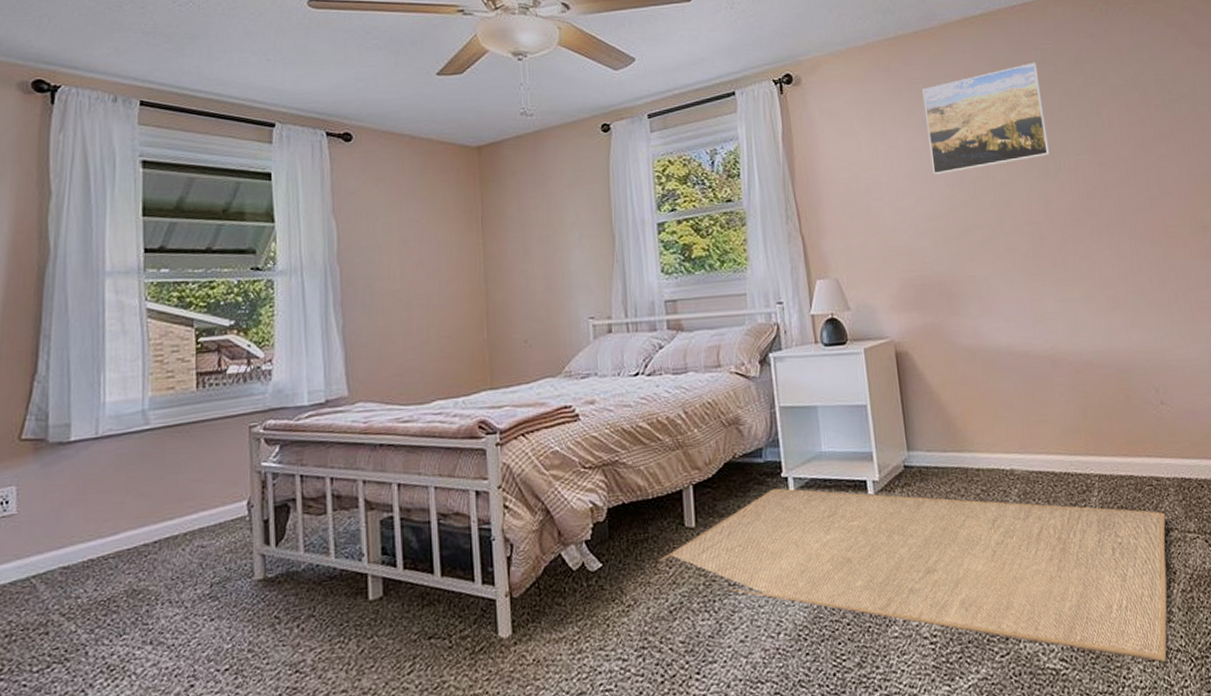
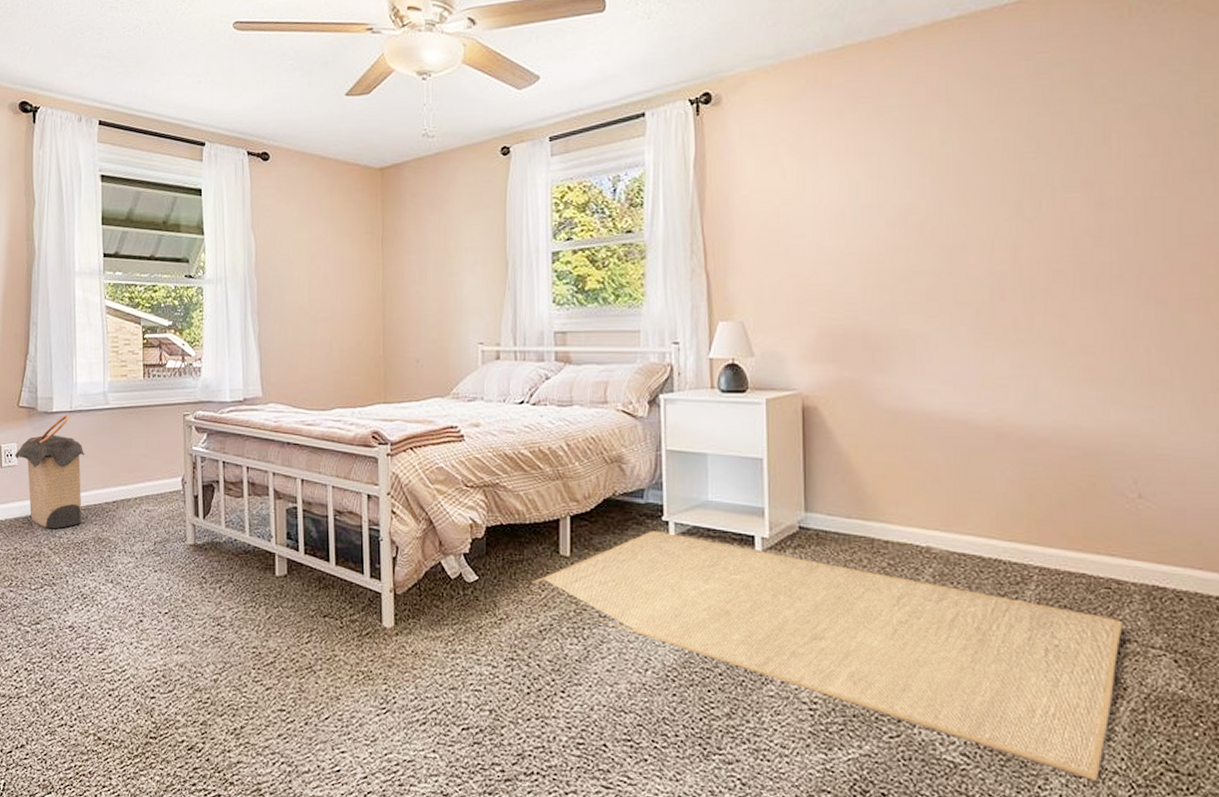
laundry hamper: none [12,442,116,590] -> present [14,414,85,529]
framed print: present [922,62,1049,175] -> none [868,75,1028,211]

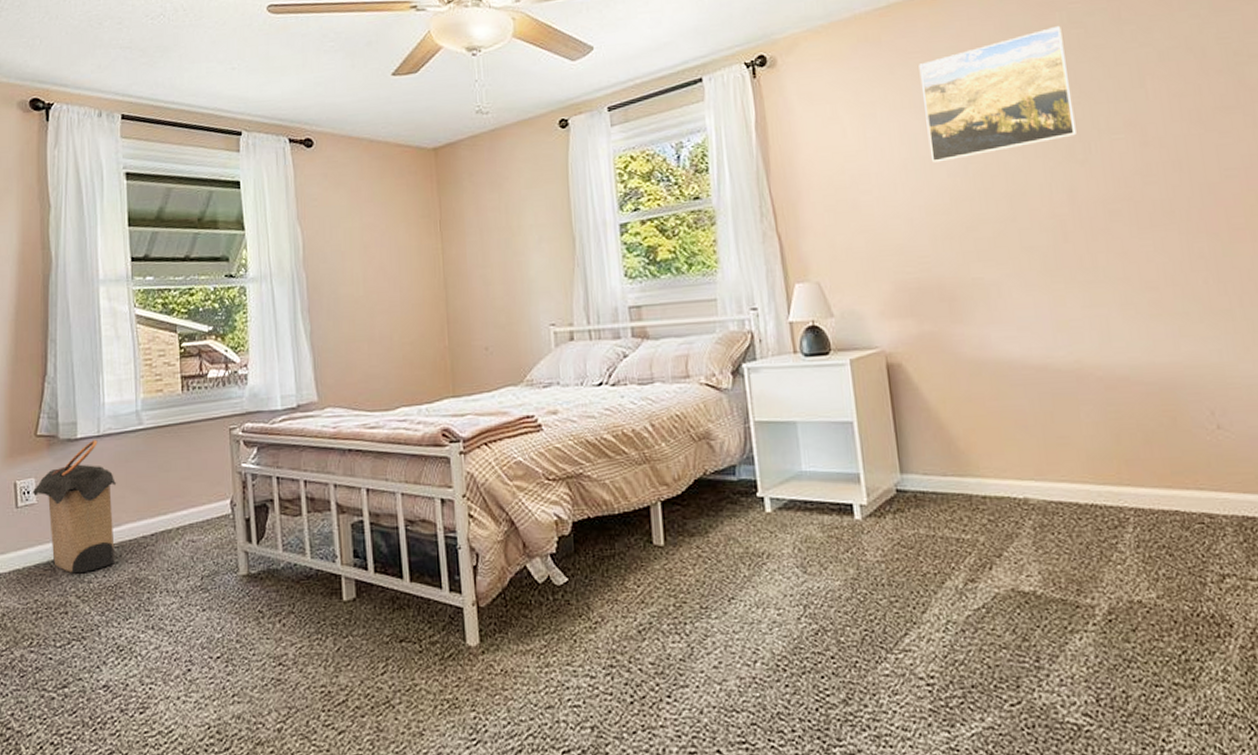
rug: present [532,531,1123,781] -> none [627,508,1222,727]
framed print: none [868,75,1028,211] -> present [918,25,1077,163]

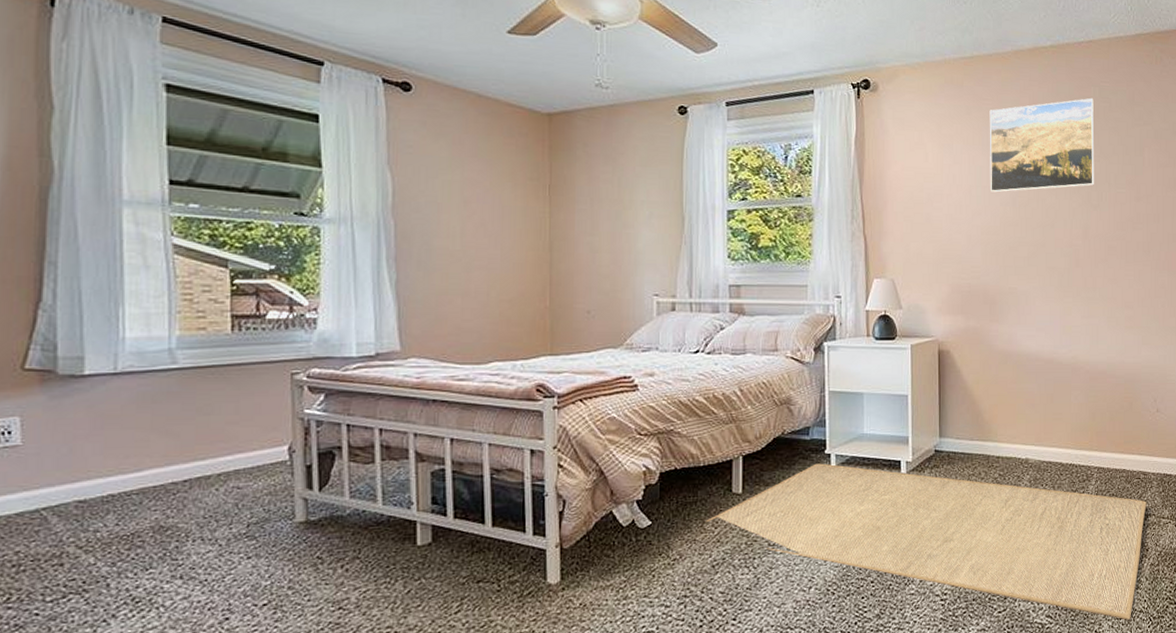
laundry hamper: present [32,440,117,574] -> none [15,377,139,523]
rug: none [627,508,1222,727] -> present [706,463,1147,620]

